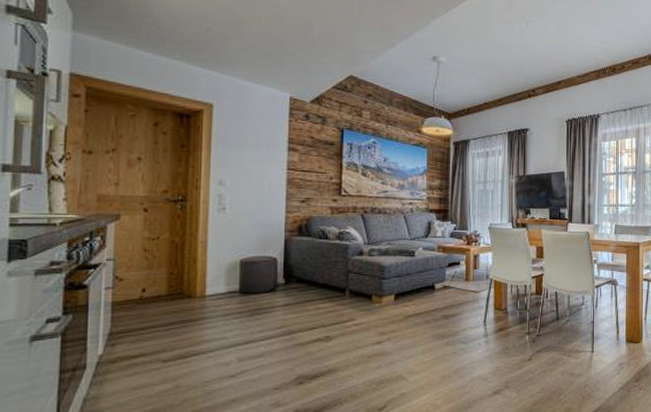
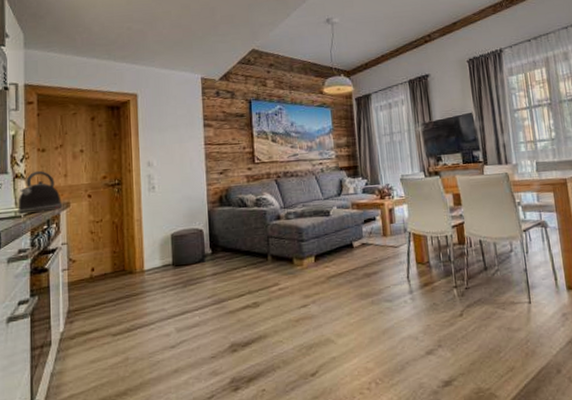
kettle: none [50,174,111,223] -> present [16,170,63,215]

